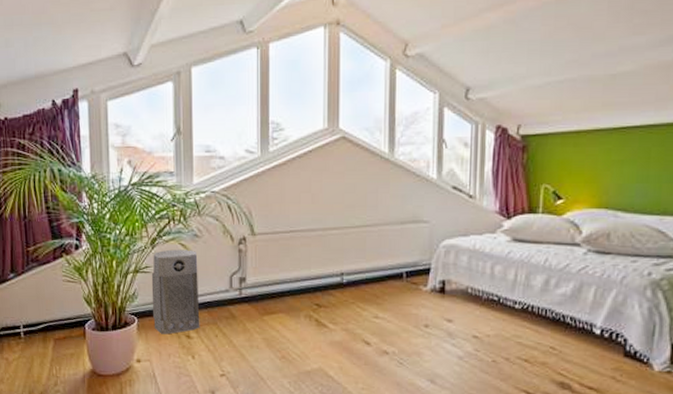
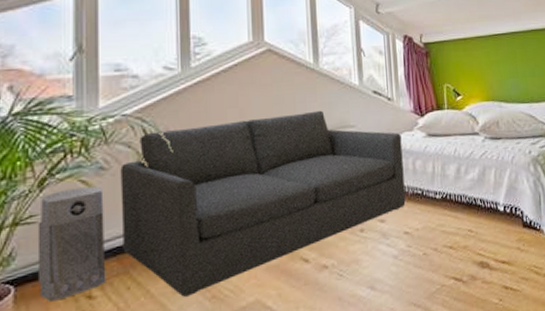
sofa: none [210,202,481,352] -> present [120,110,406,297]

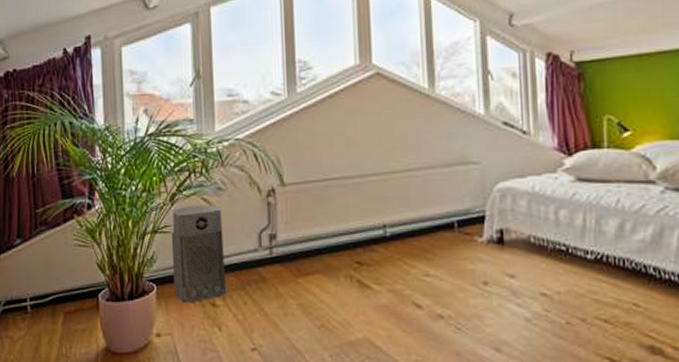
sofa: present [120,110,406,297] -> none [235,143,544,320]

